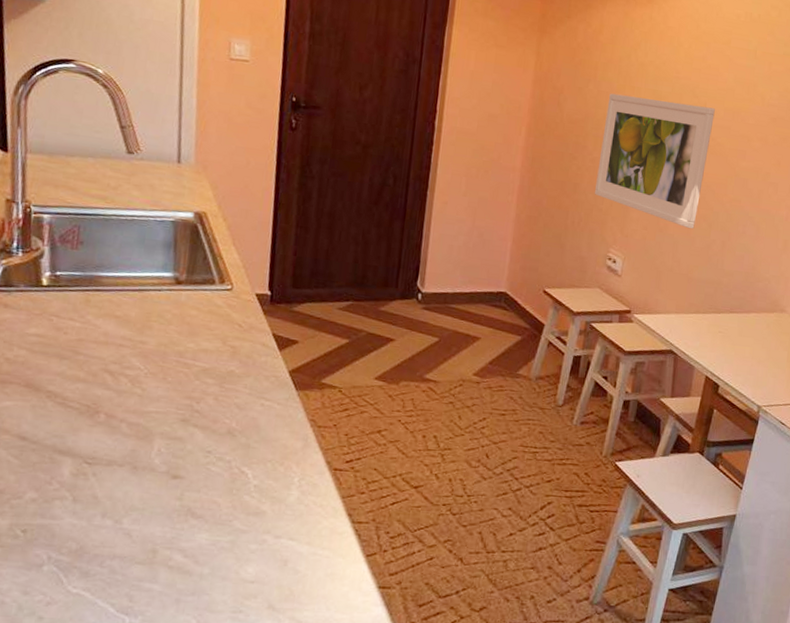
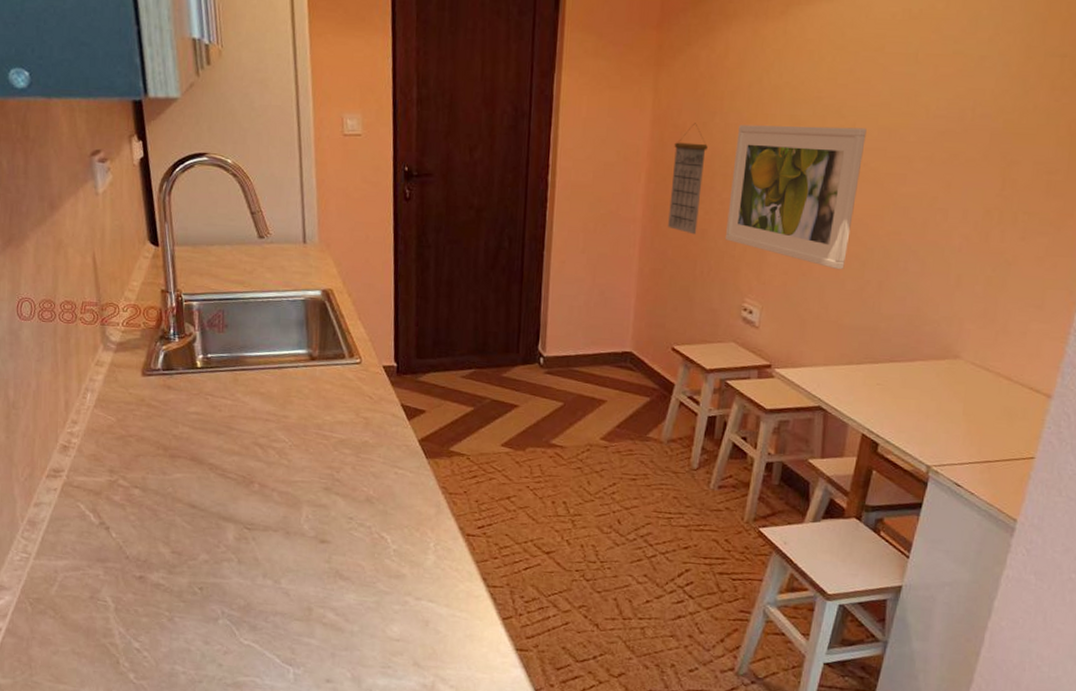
calendar: none [544,87,582,188] -> present [668,123,708,235]

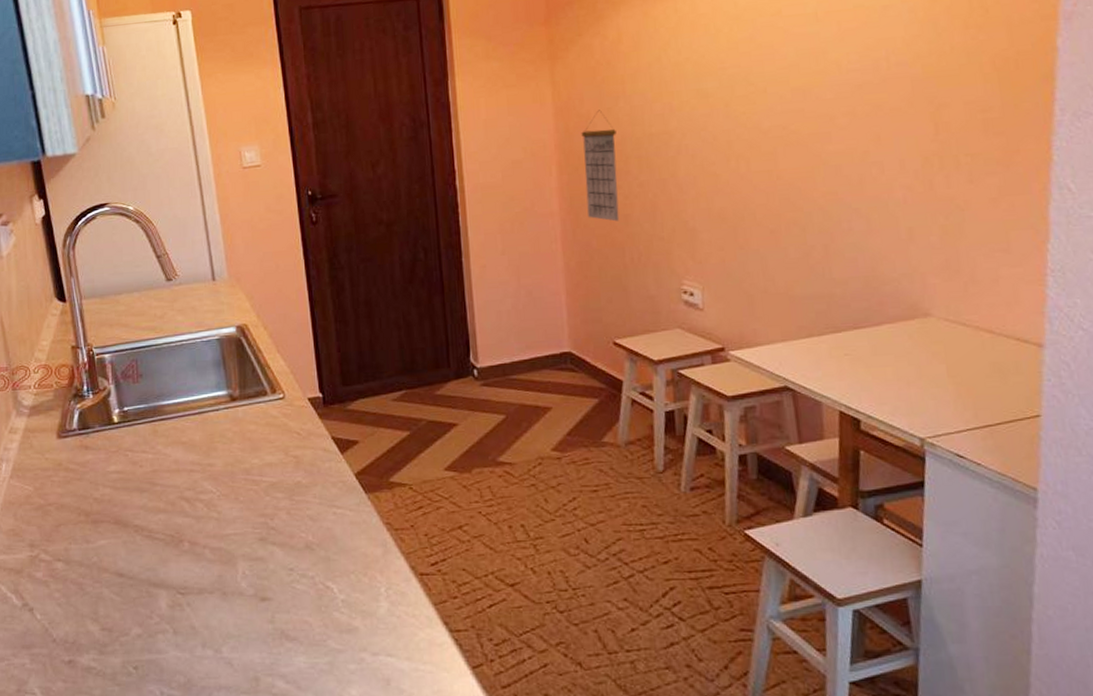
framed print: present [724,125,867,270] -> none [645,92,784,239]

